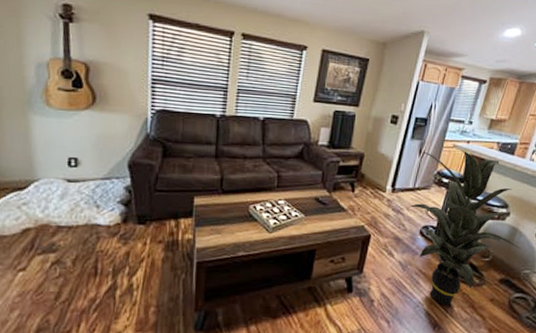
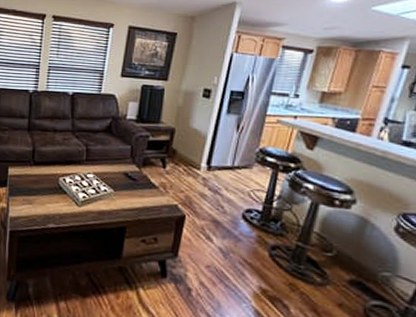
indoor plant: present [409,150,521,306] -> none [228,125,374,306]

